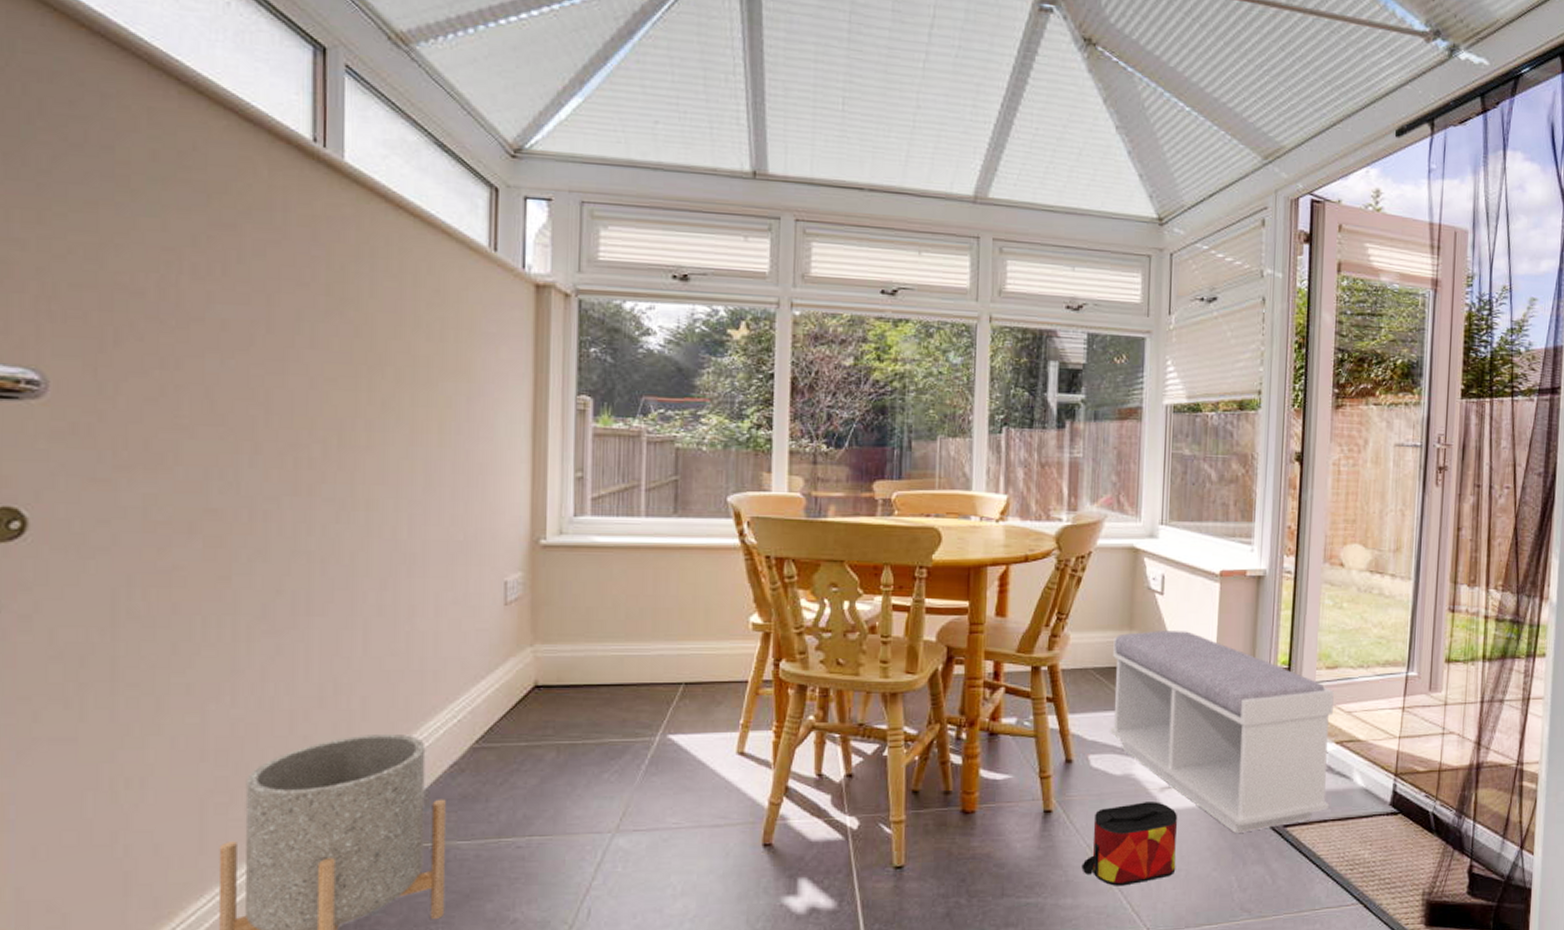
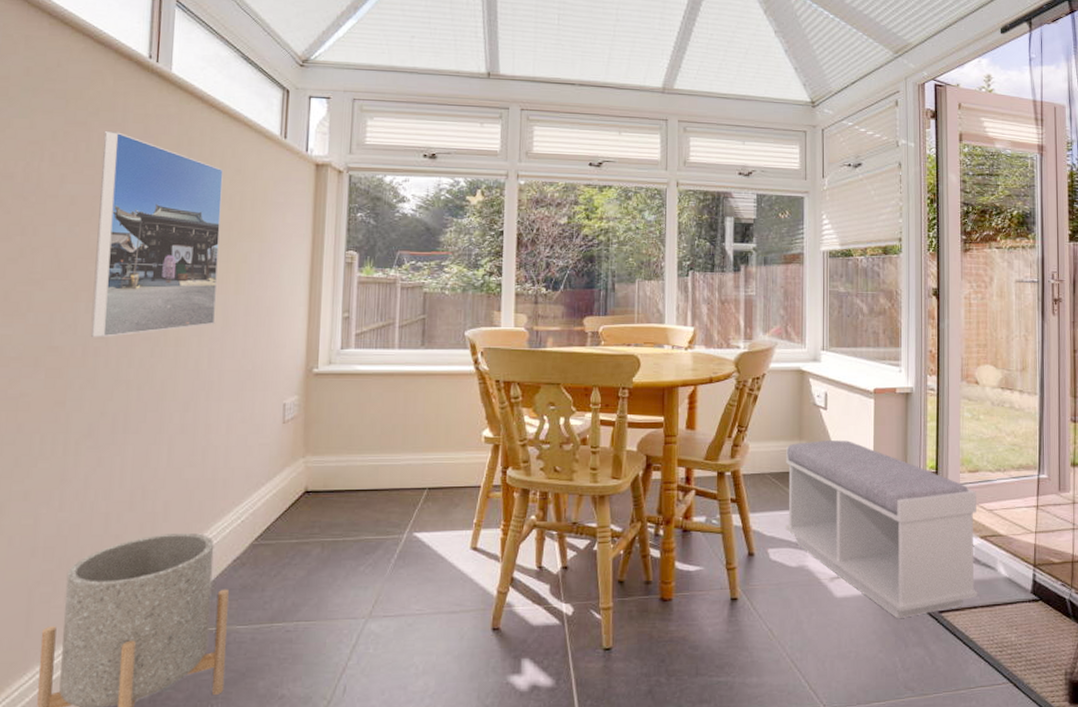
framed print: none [257,237,417,499] -> present [90,131,224,338]
bag: present [1081,802,1177,886] -> none [765,590,847,666]

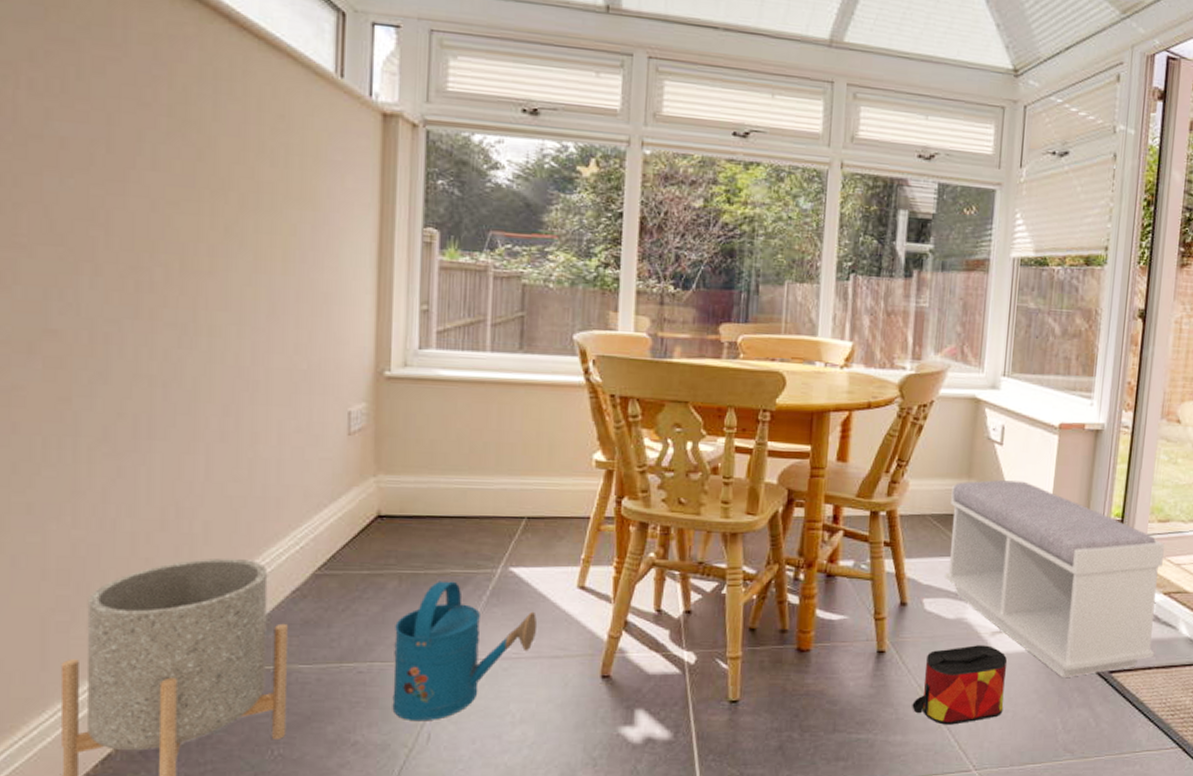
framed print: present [90,131,224,338] -> none [98,53,262,322]
watering can: none [314,546,437,675] -> present [392,581,538,722]
bag: none [765,590,847,666] -> present [912,645,1007,725]

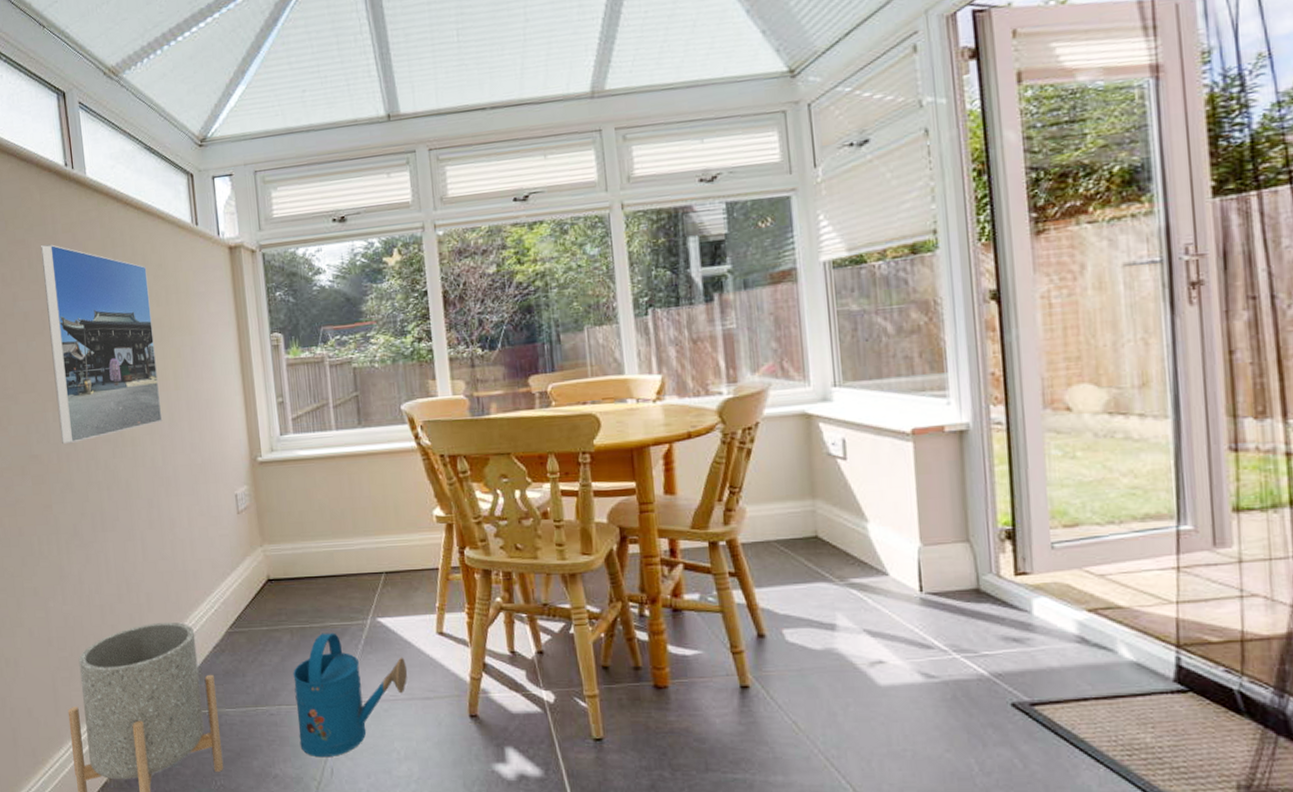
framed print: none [98,53,262,322] -> present [40,244,163,445]
bag: present [912,645,1007,725] -> none [789,677,900,765]
bench: present [945,480,1165,679] -> none [795,496,1088,713]

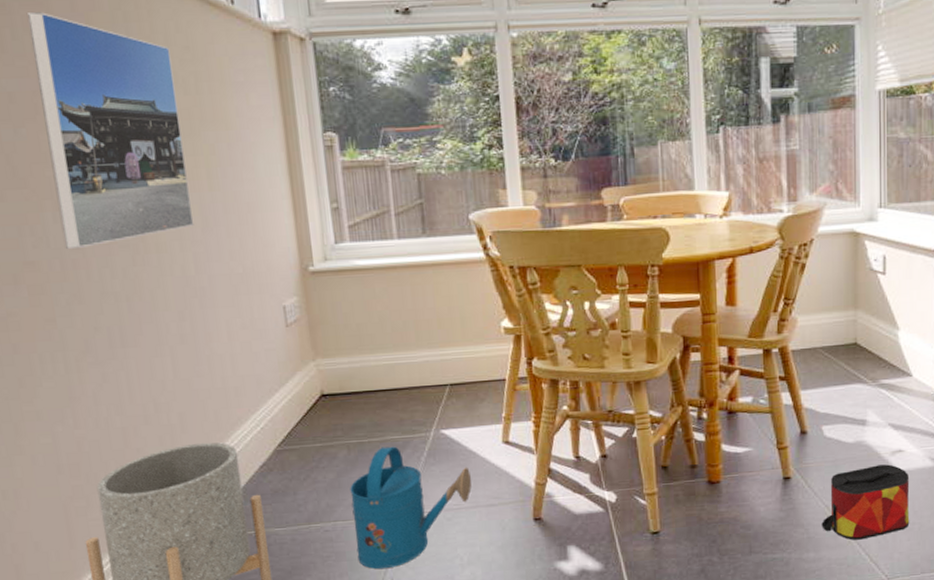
bag: none [789,677,900,765] -> present [821,464,910,540]

